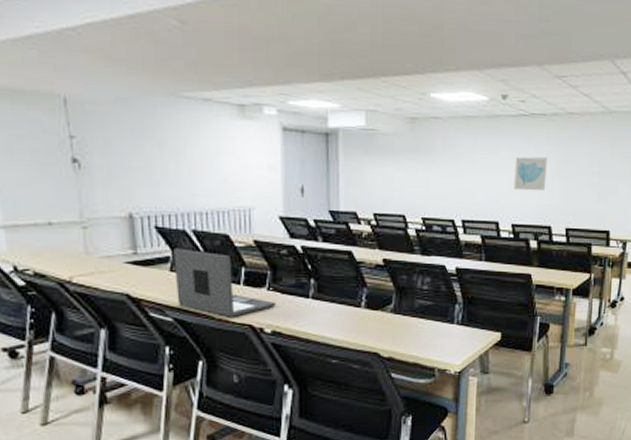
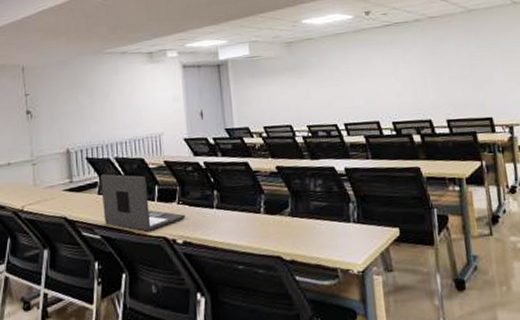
wall art: present [514,156,547,191] -> none [386,58,420,91]

